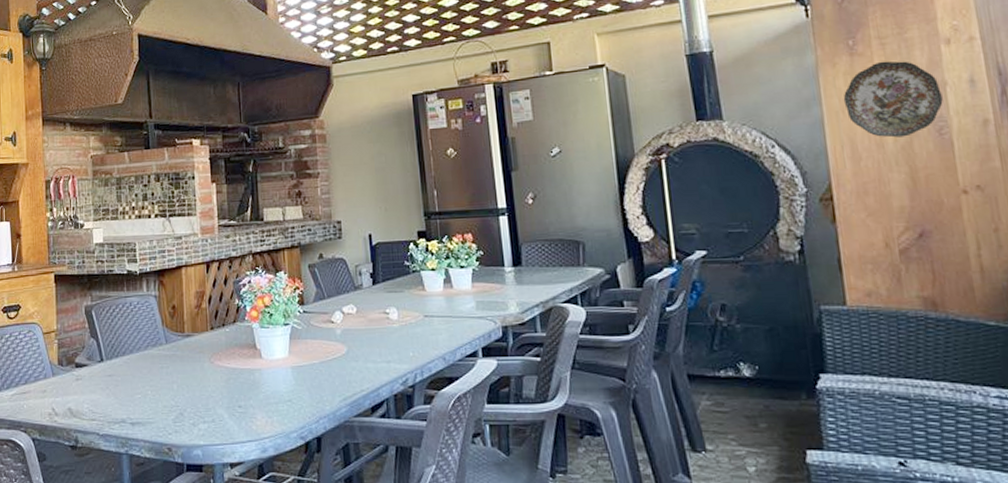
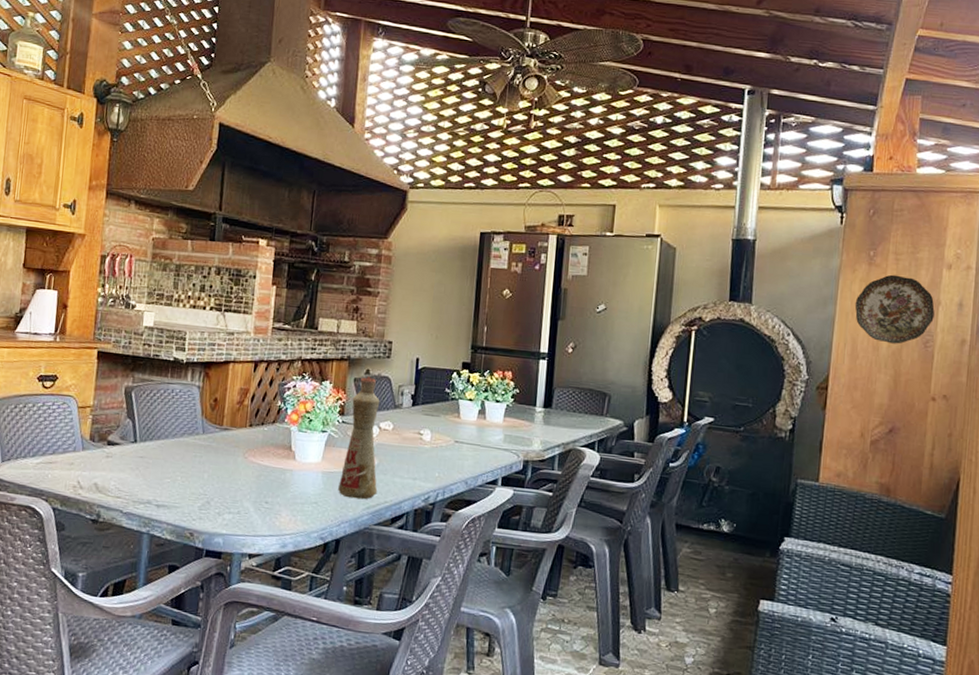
bottle: none [310,260,352,391] -> present [338,376,380,500]

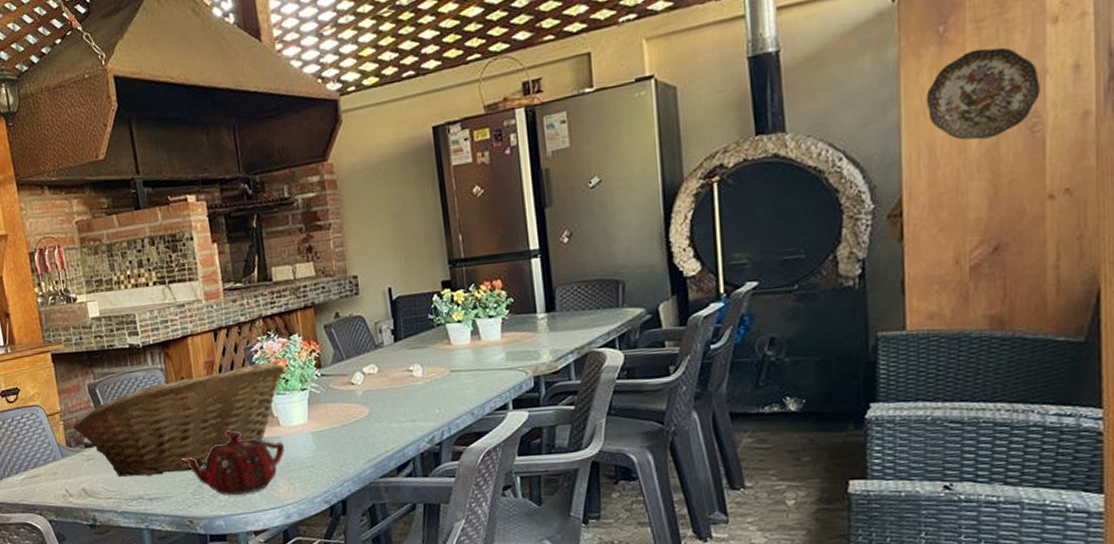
fruit basket: none [101,397,312,486] -> present [73,361,286,477]
teapot: none [197,455,295,518] -> present [182,430,284,496]
bottle: present [338,376,380,500] -> none [327,319,376,455]

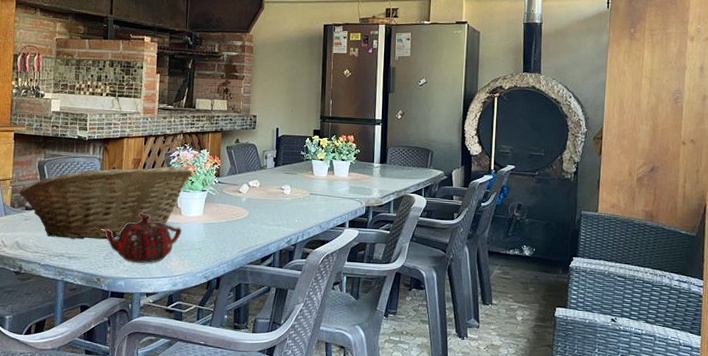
decorative plate: present [925,47,1040,140] -> none [620,46,682,101]

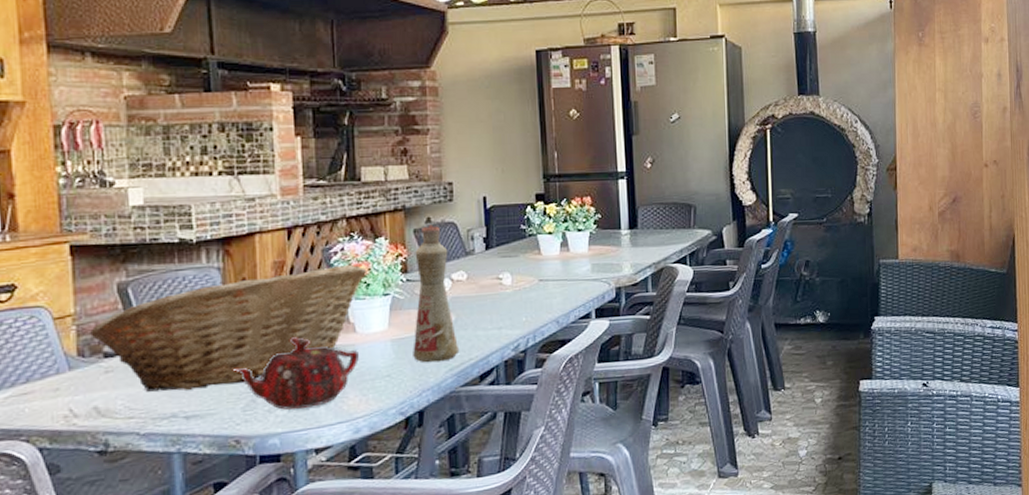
bottle: none [217,144,250,244] -> present [413,225,460,363]

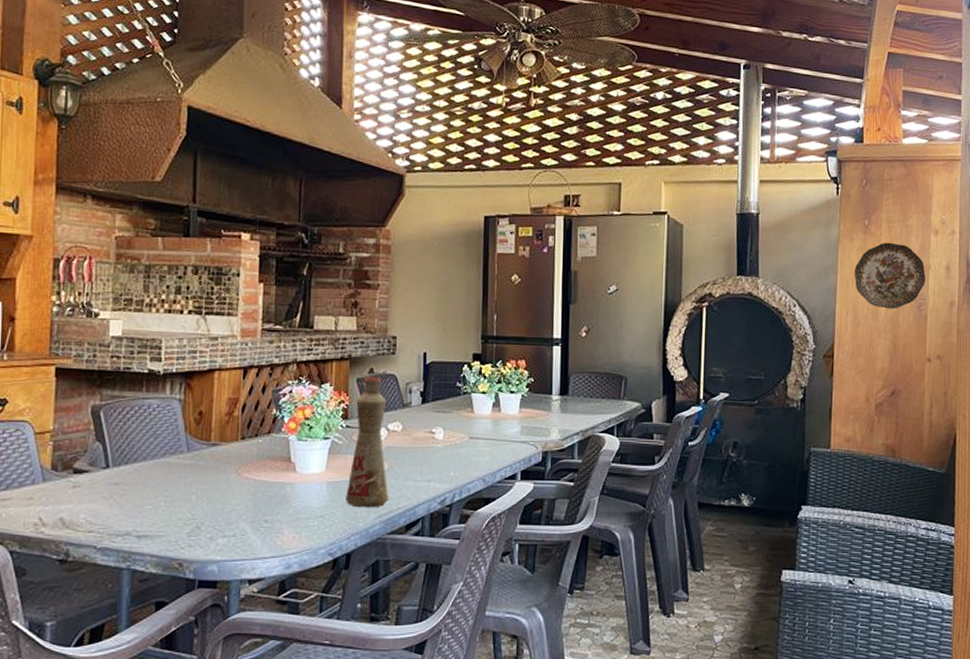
fruit basket: present [90,264,368,392] -> none [64,406,312,511]
teapot: present [233,337,359,411] -> none [183,471,296,540]
decorative plate: none [911,53,979,119] -> present [854,242,925,309]

